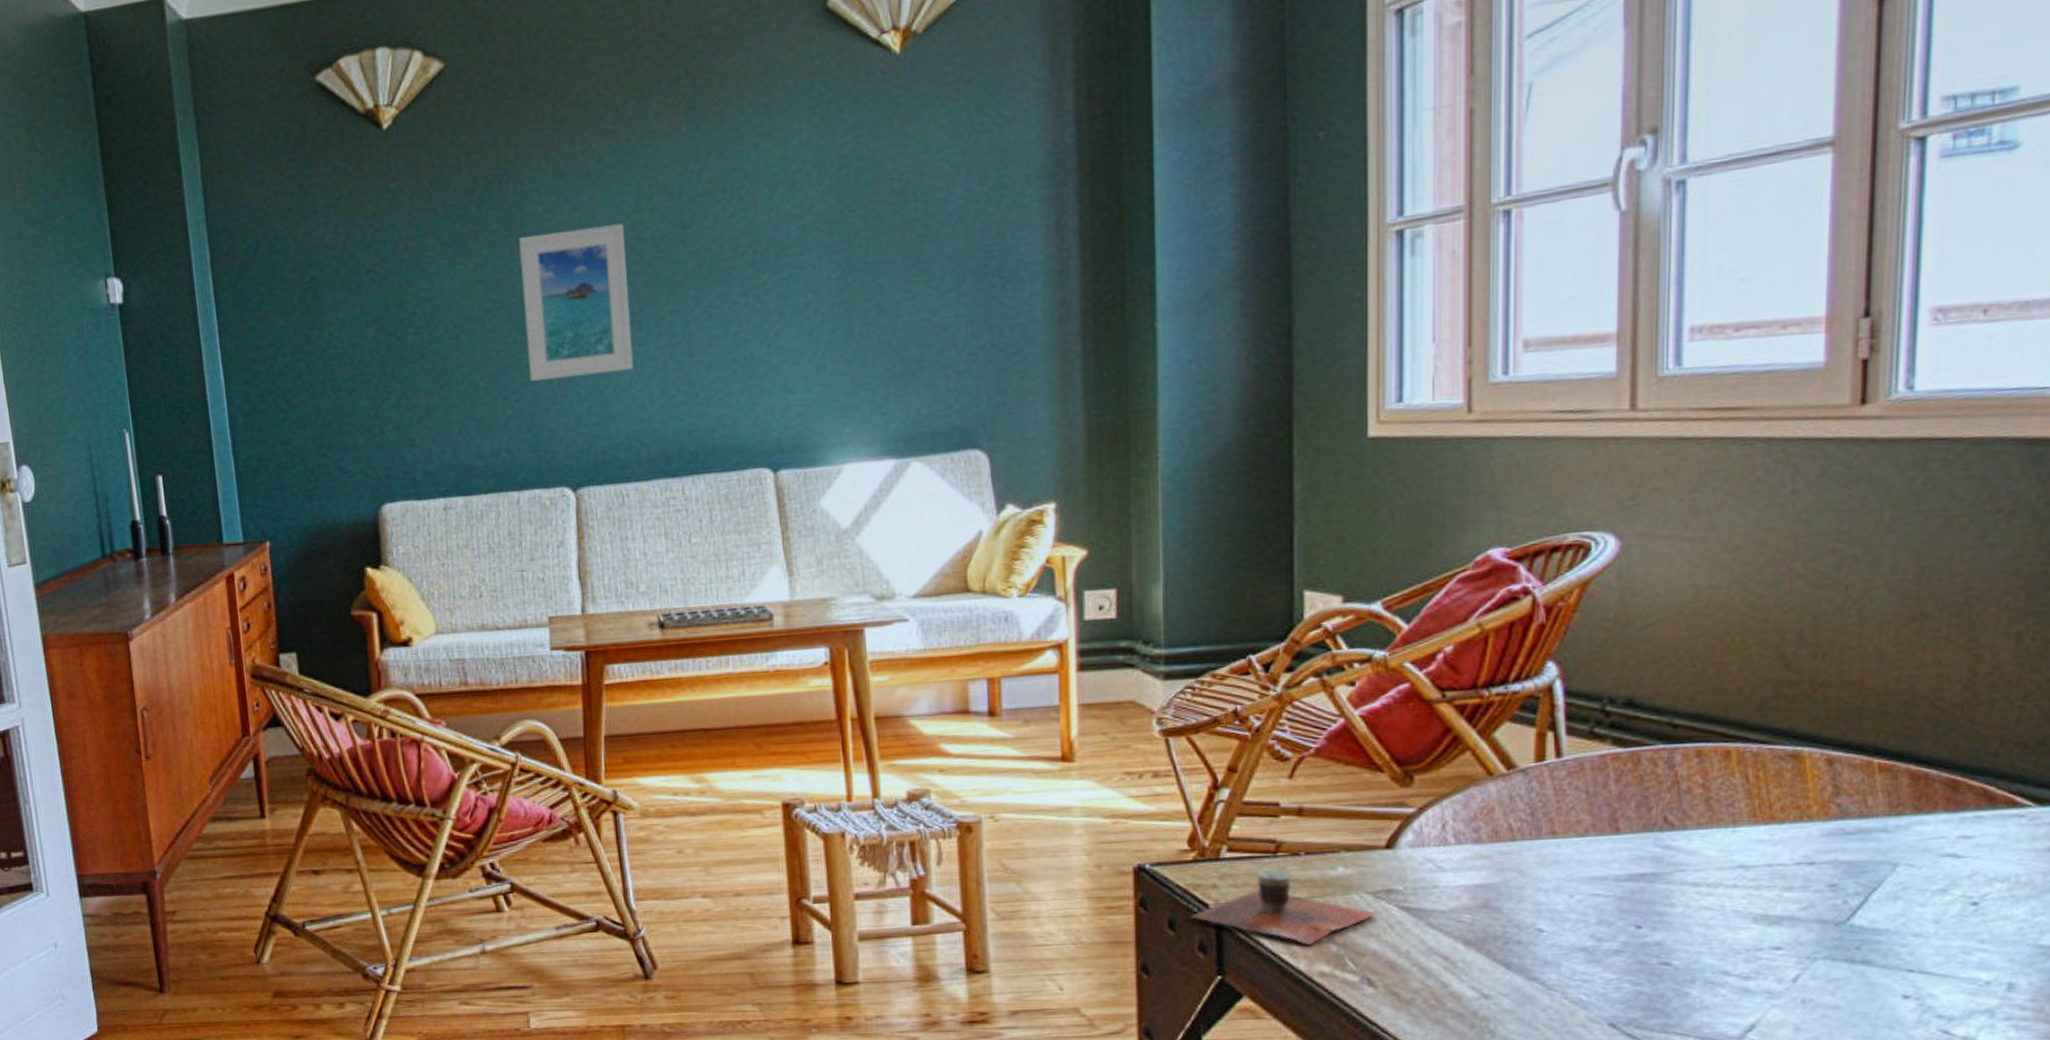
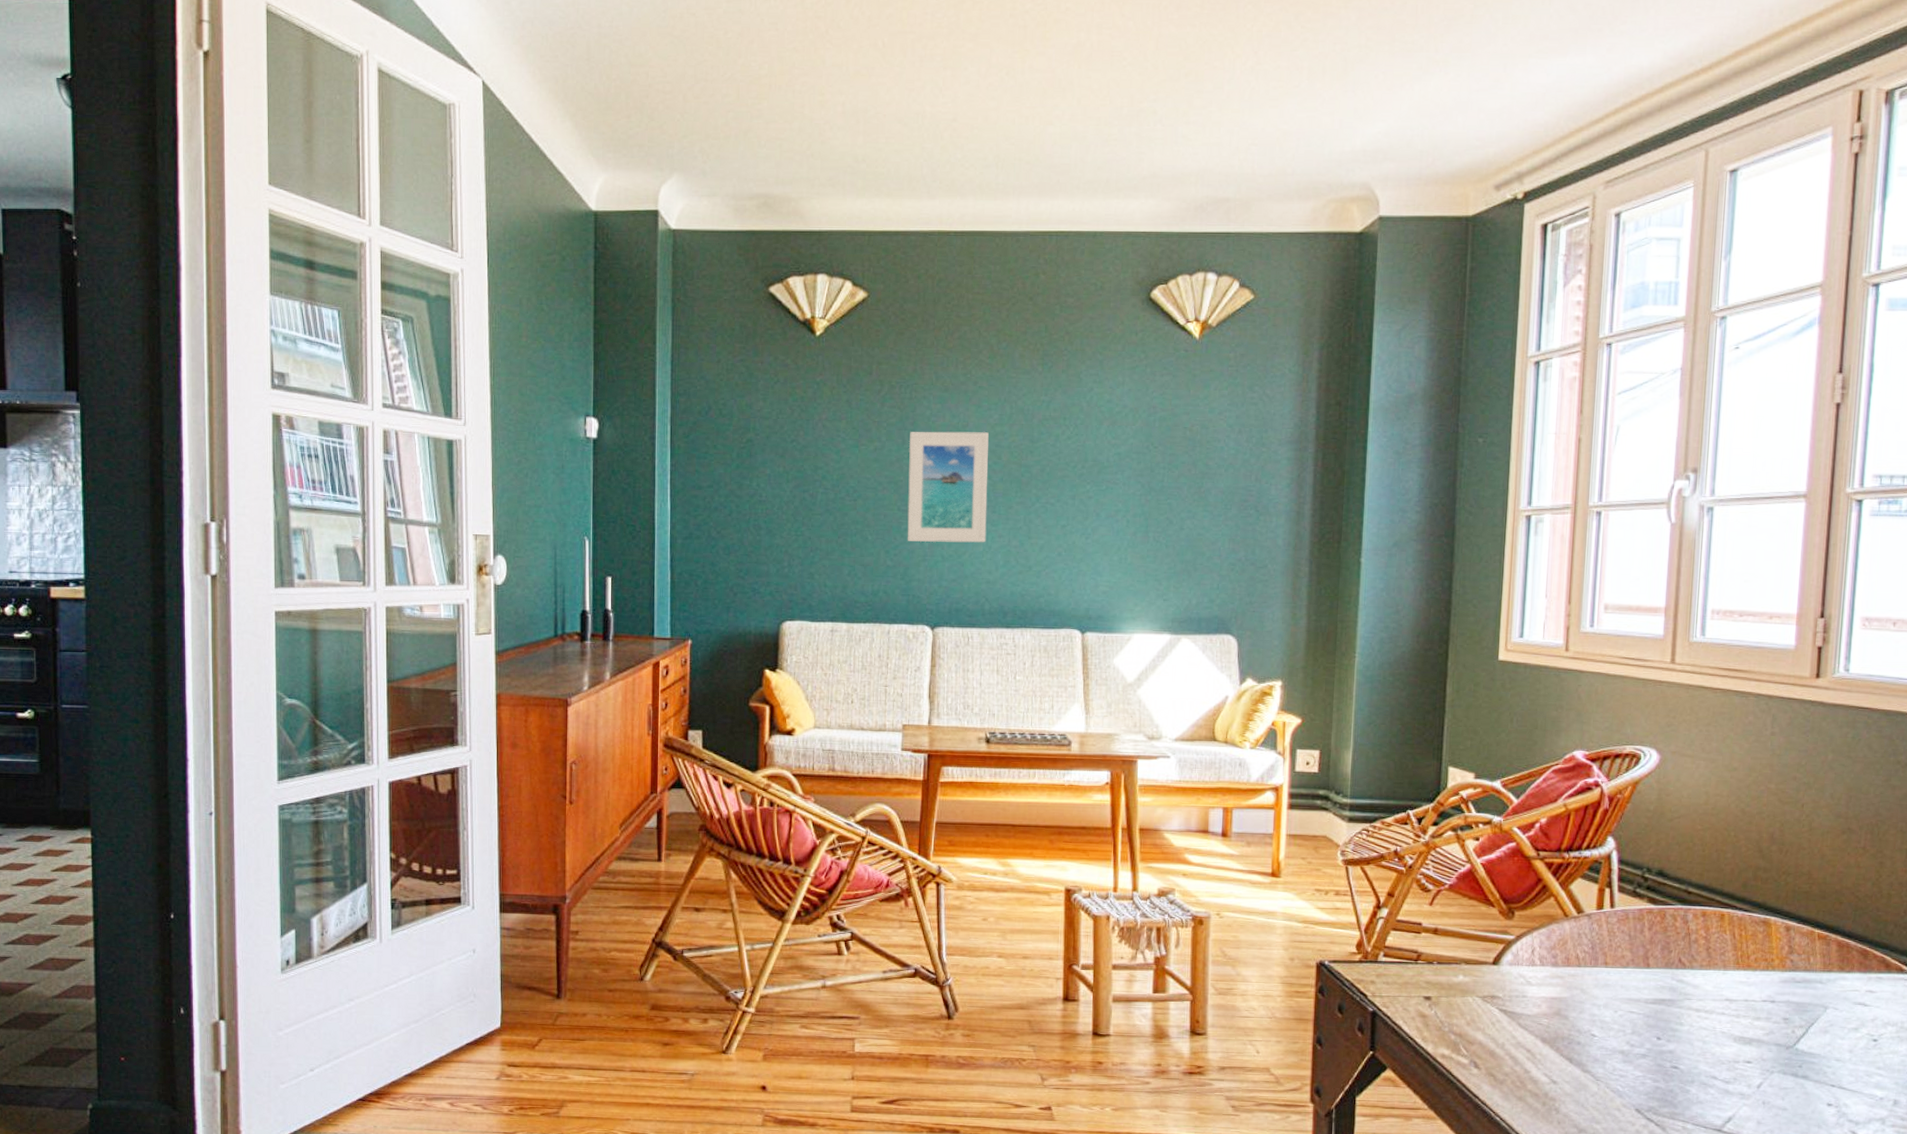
cup: present [1190,868,1378,945] -> none [1354,972,1485,1033]

